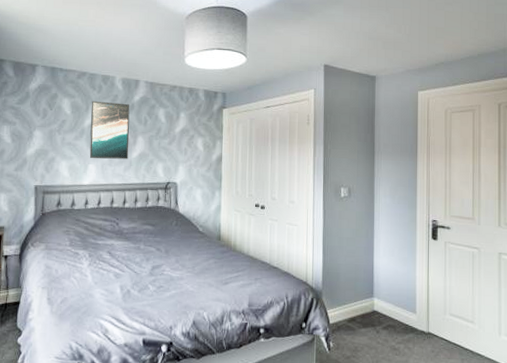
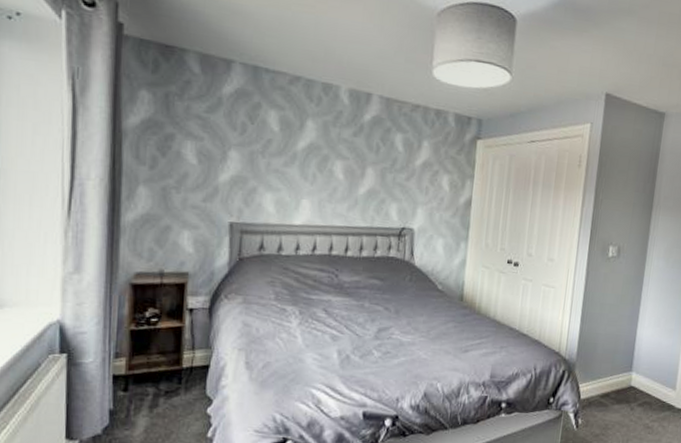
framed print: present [89,100,130,160] -> none [302,116,359,196]

